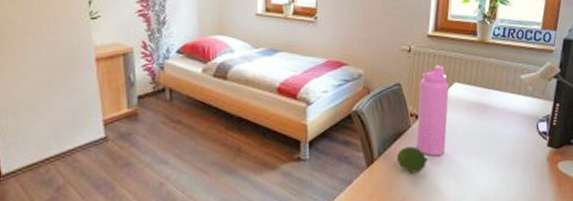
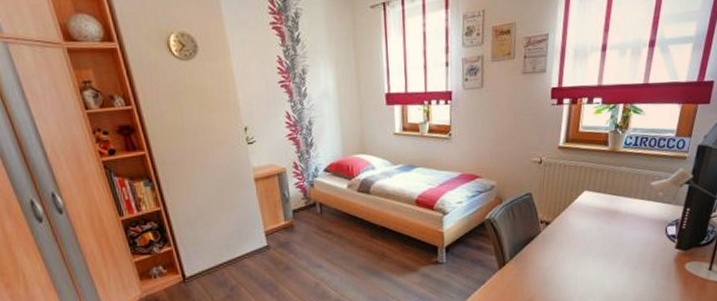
fruit: present [396,146,428,173] -> none [526,250,556,274]
water bottle: present [416,65,449,156] -> none [545,175,579,259]

